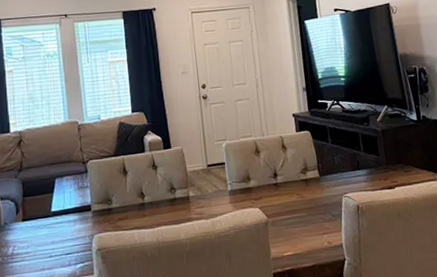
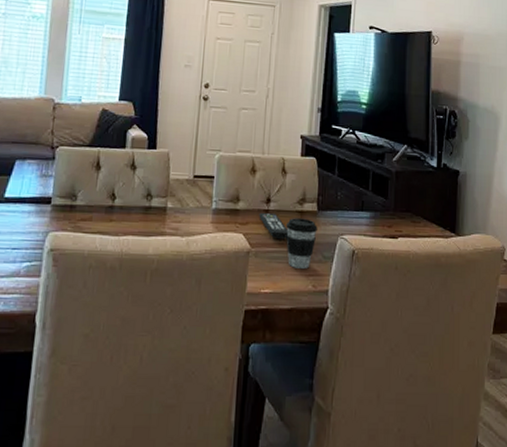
remote control: none [269,185,298,208] -> present [259,212,288,240]
coffee cup: none [294,185,323,230] -> present [285,218,318,269]

